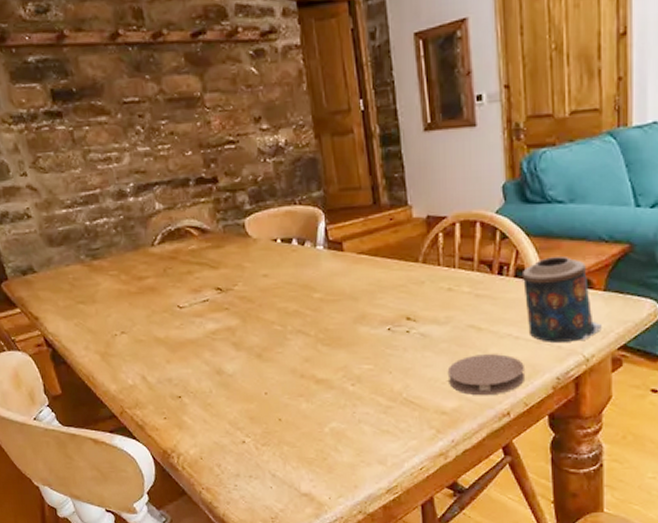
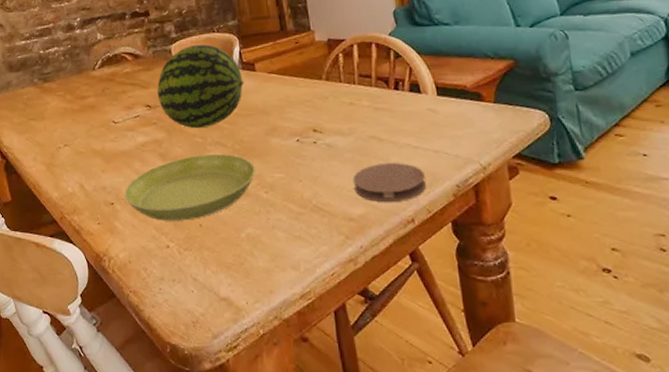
saucer: none [193,344,341,415] -> present [125,154,255,221]
fruit: none [229,219,330,315] -> present [157,44,244,129]
candle: present [521,257,602,342] -> none [416,72,495,152]

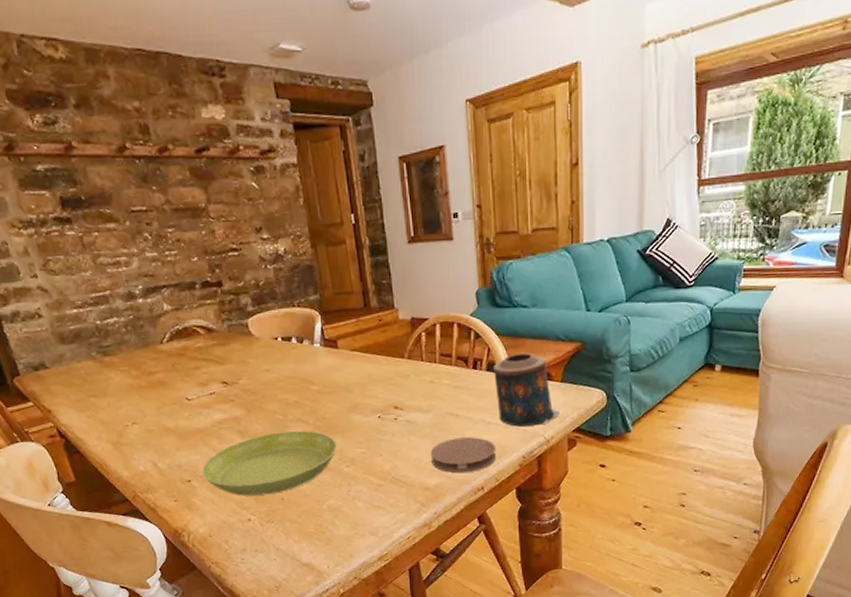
fruit: present [157,44,244,129] -> none [233,319,326,406]
candle: none [416,72,495,152] -> present [492,353,559,427]

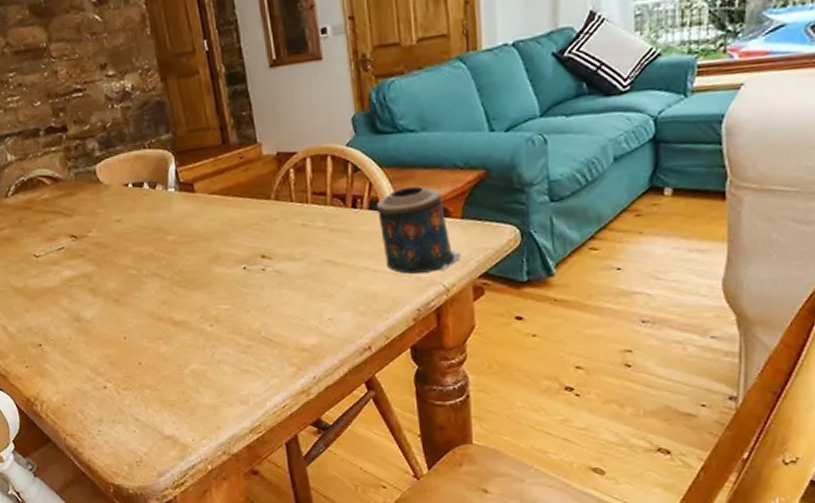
saucer: present [202,431,337,496] -> none [53,286,198,361]
coaster: present [430,437,496,474] -> none [305,288,384,331]

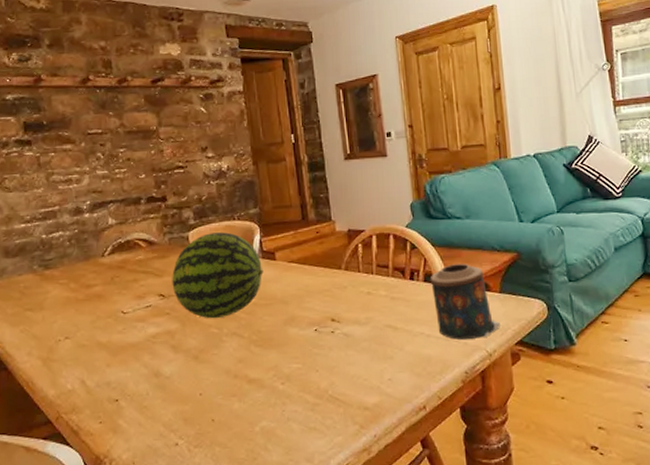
fruit: none [82,163,182,260] -> present [172,232,264,319]

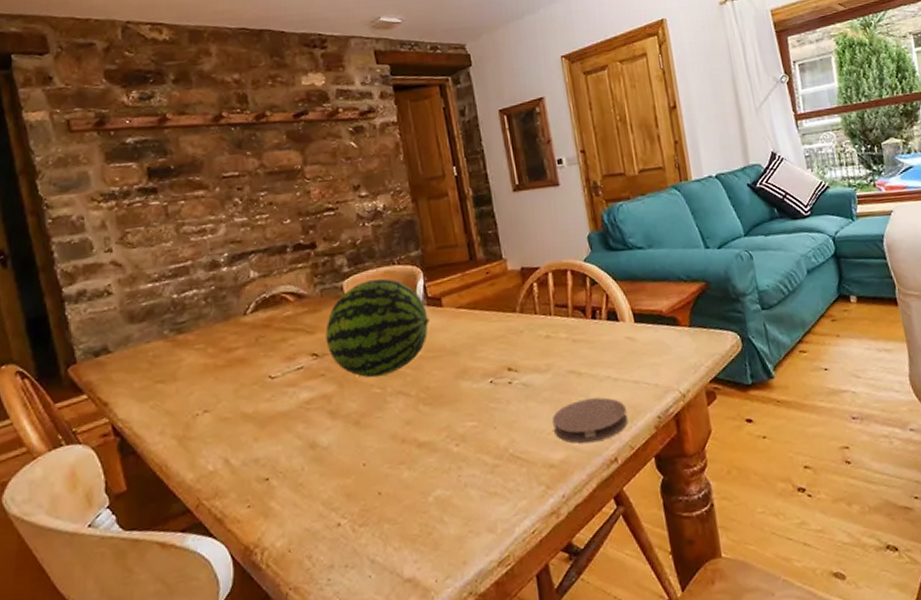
coaster: none [368,351,437,391] -> present [552,397,628,443]
candle: present [429,264,500,340] -> none [613,297,693,381]

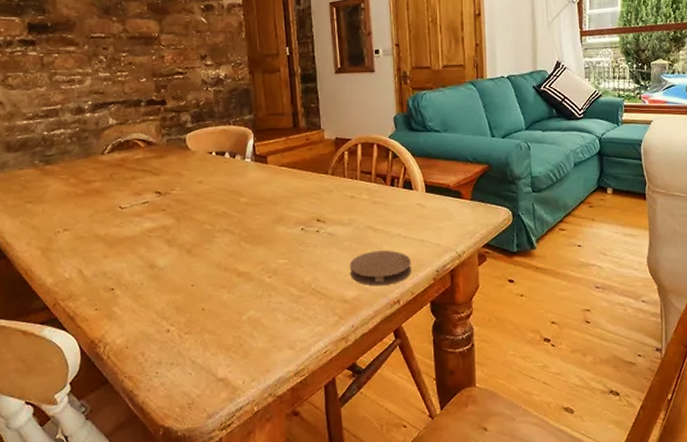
fruit: present [325,279,430,378] -> none [168,136,256,216]

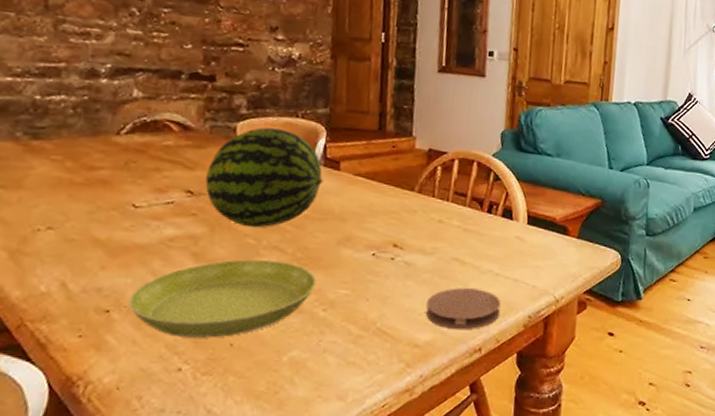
saucer: none [127,241,260,306] -> present [129,259,316,338]
fruit: none [168,136,256,216] -> present [205,127,323,228]

